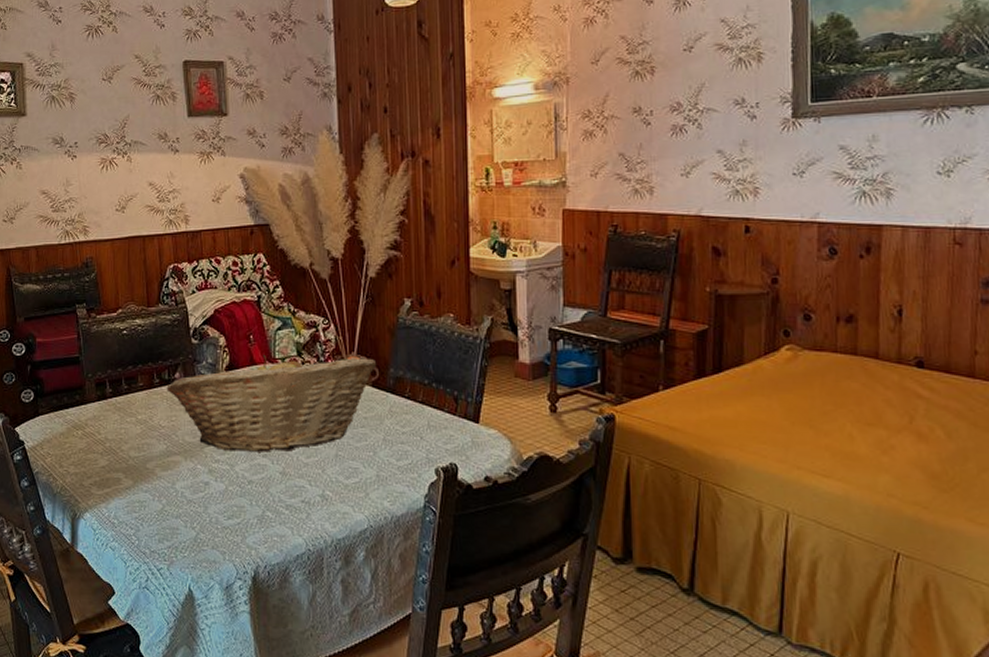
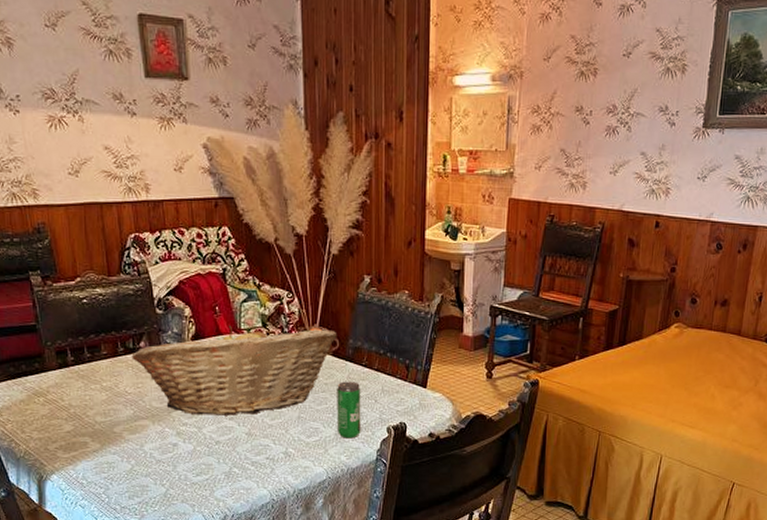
beverage can: none [377,415,405,481] -> present [336,381,361,439]

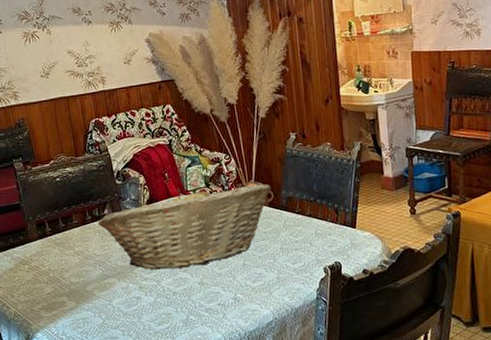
beverage can: present [336,381,361,439] -> none [275,228,300,281]

